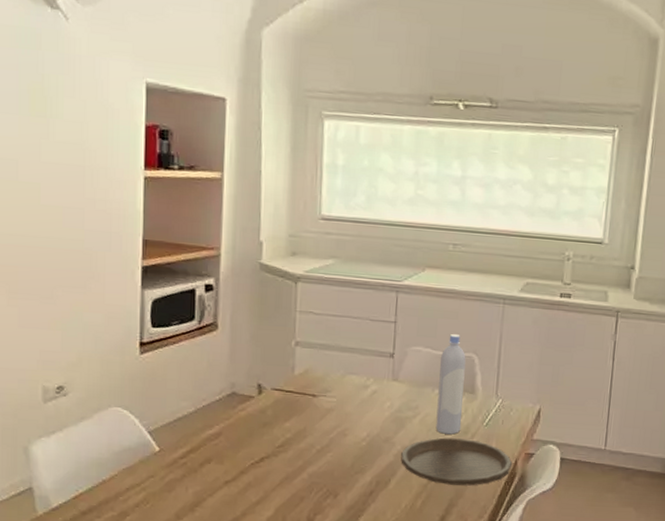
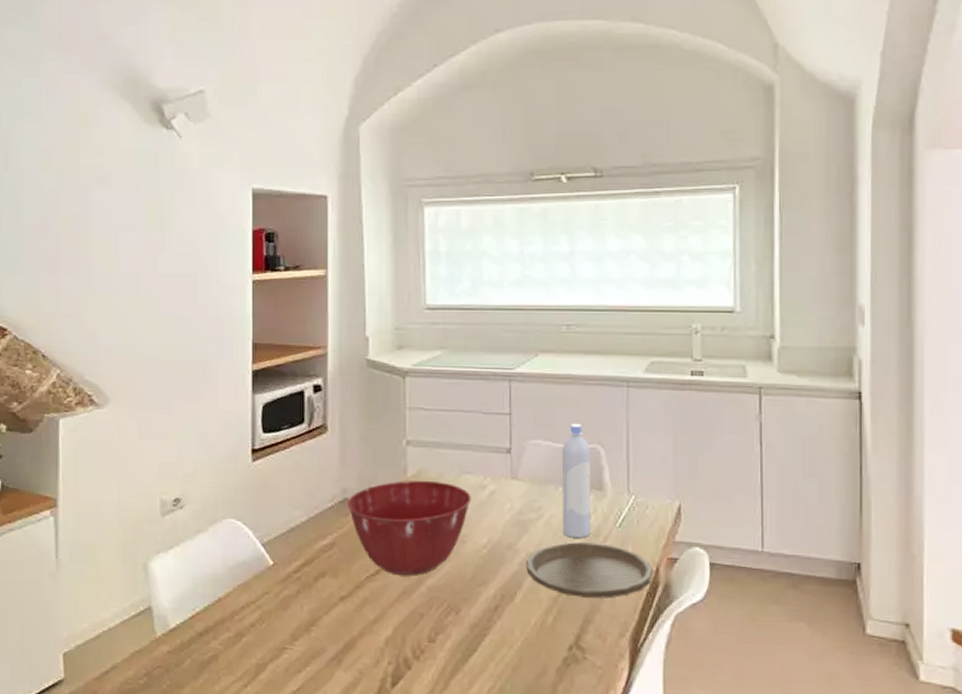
mixing bowl: none [234,378,354,464] -> present [346,480,471,576]

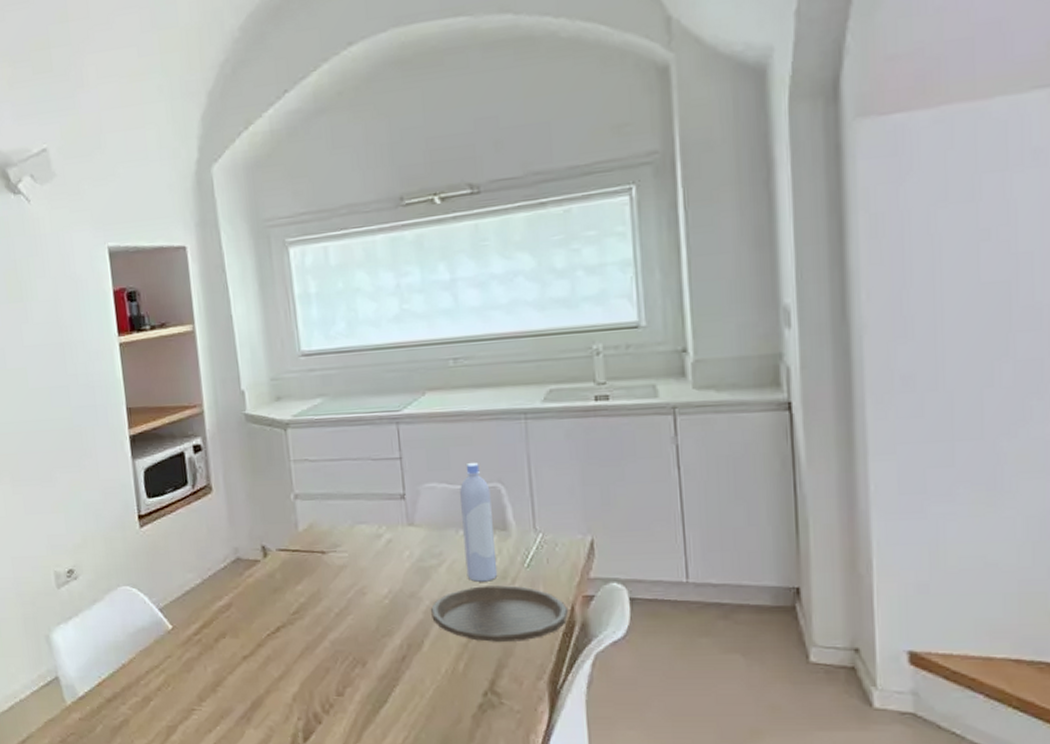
mixing bowl: present [346,480,471,576] -> none [239,533,368,632]

